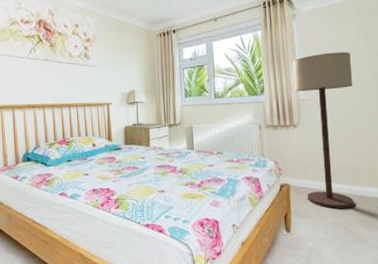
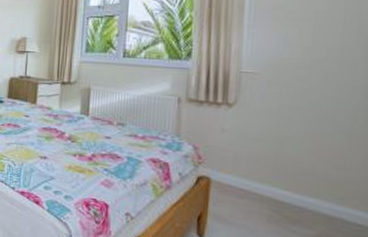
floor lamp: present [293,51,354,209] -> none [235,13,330,226]

